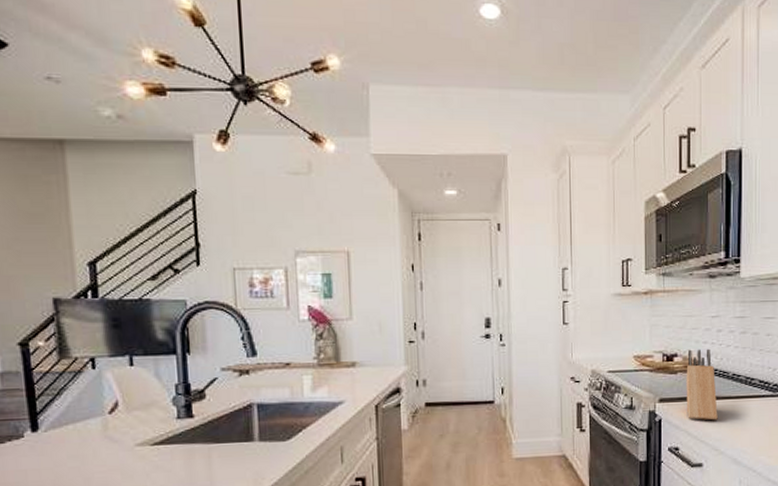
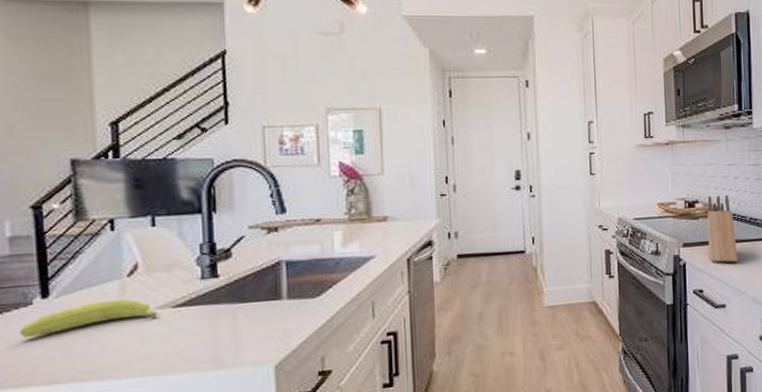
fruit: none [13,435,138,468] -> present [19,299,158,338]

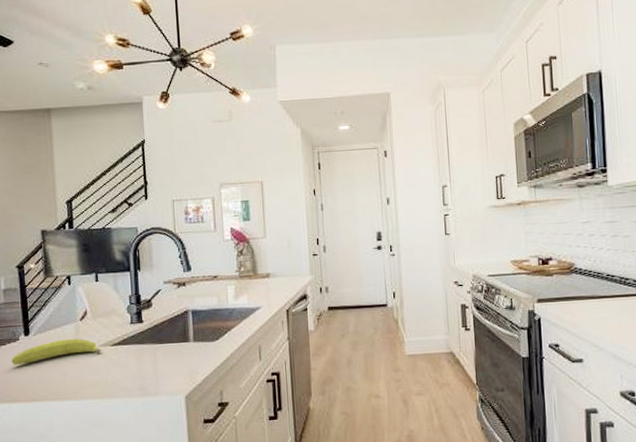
knife block: present [707,195,738,263] -> none [561,252,595,319]

